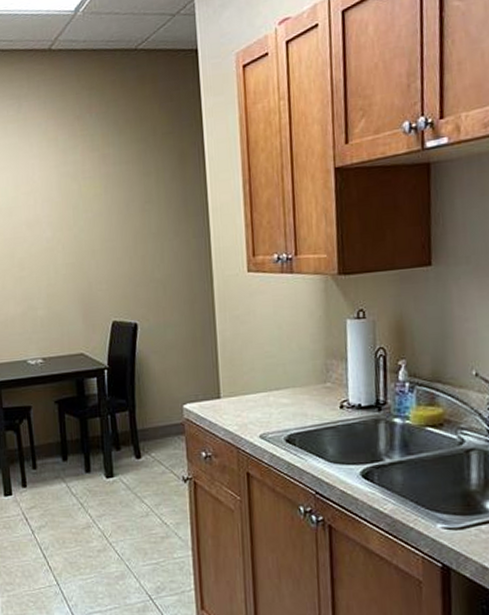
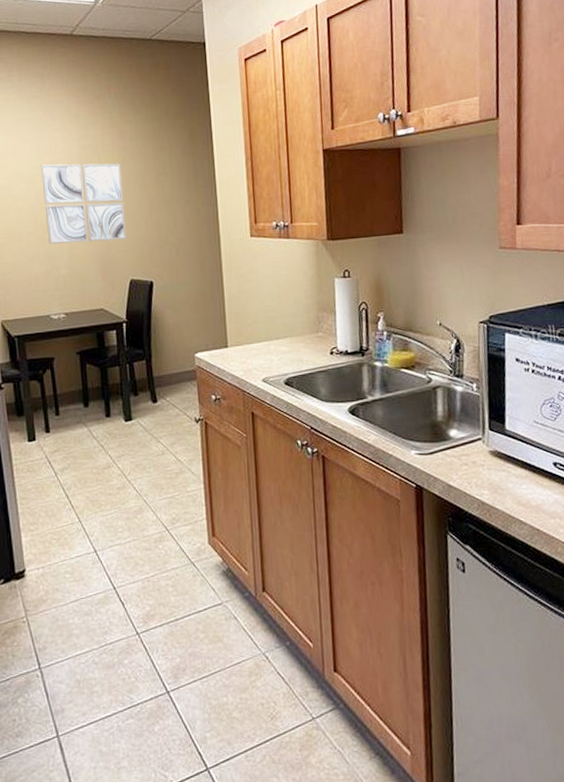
wall art: none [17,191,109,283] -> present [41,163,126,244]

